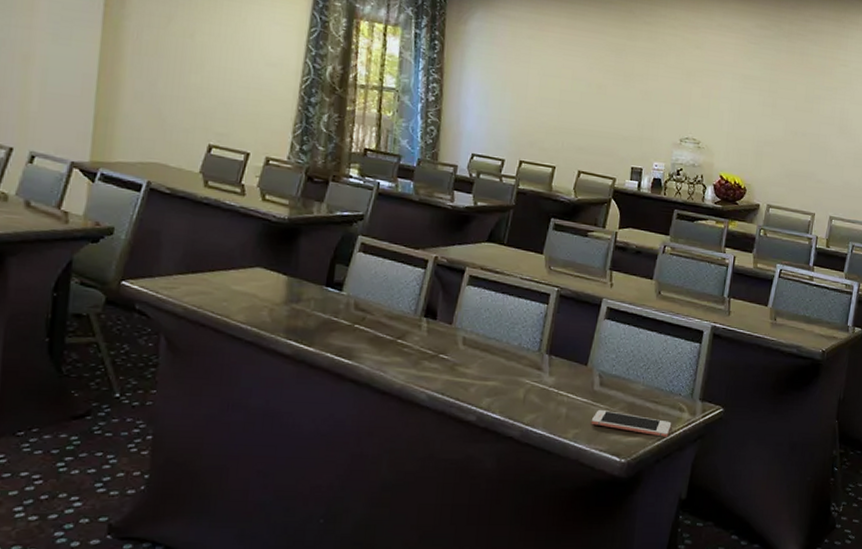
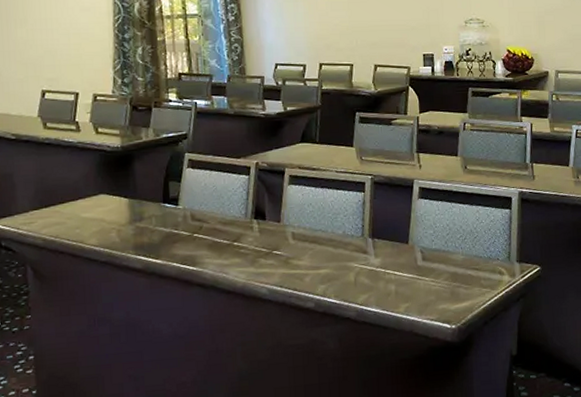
cell phone: present [591,410,672,437] -> none [419,282,494,301]

